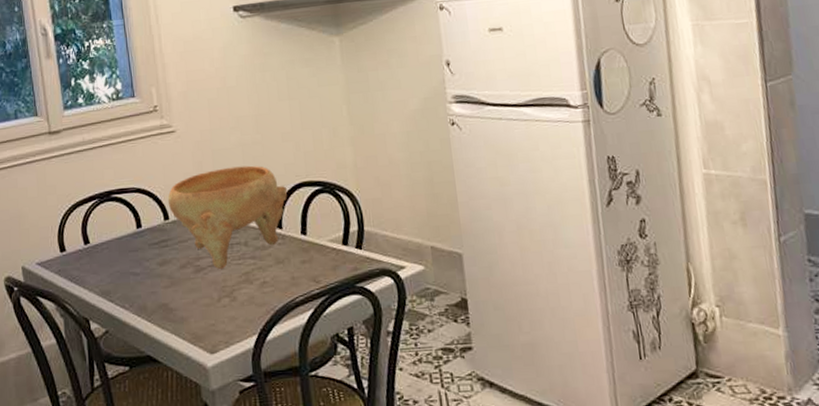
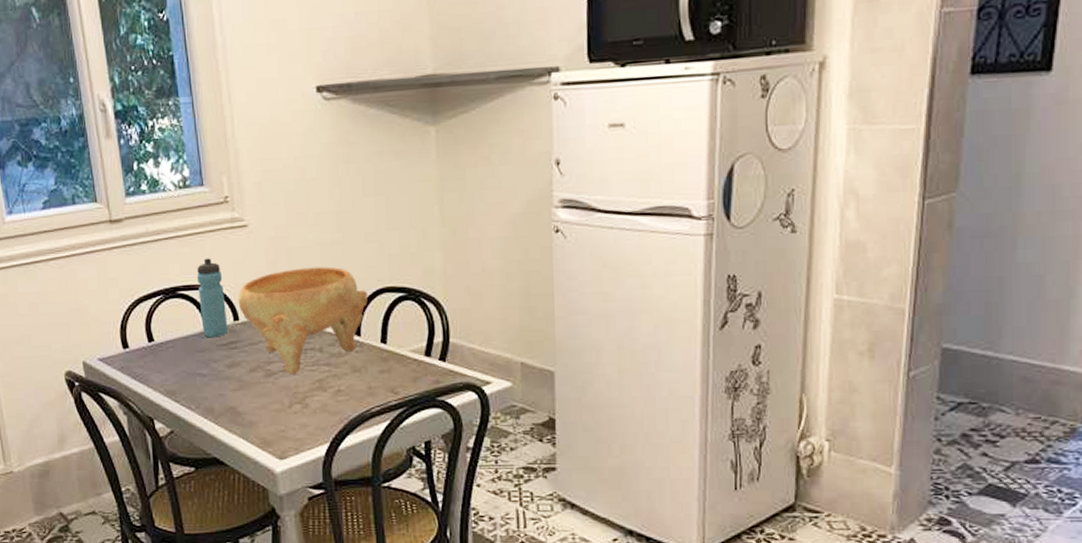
water bottle: none [129,162,160,238] -> present [196,258,229,338]

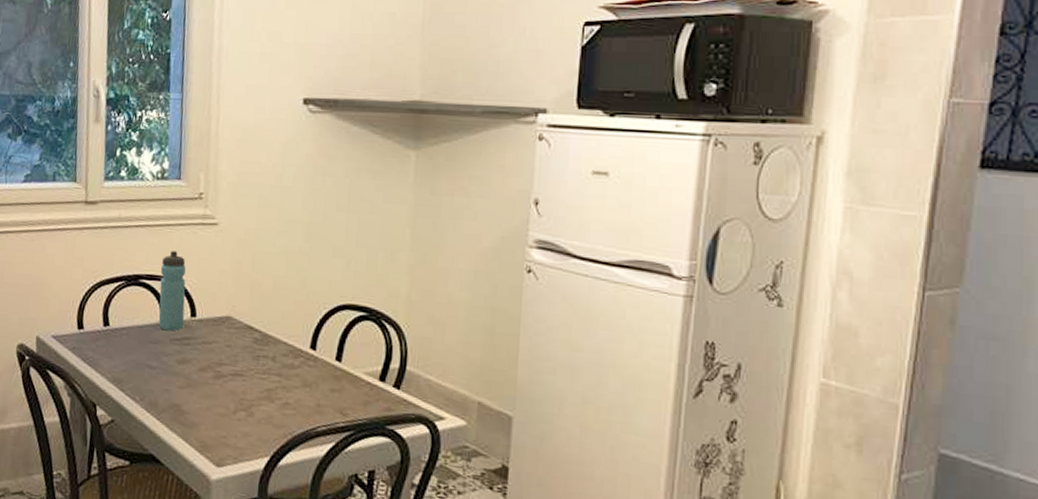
decorative bowl: present [238,266,369,374] -> none [197,273,329,380]

